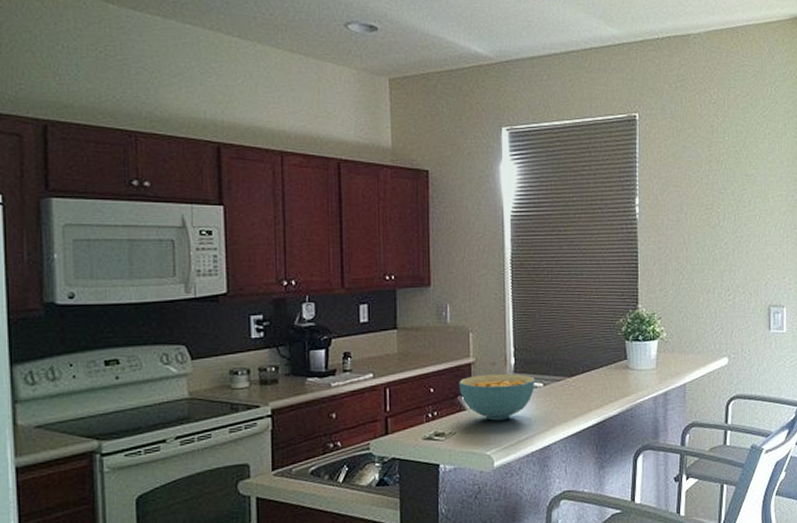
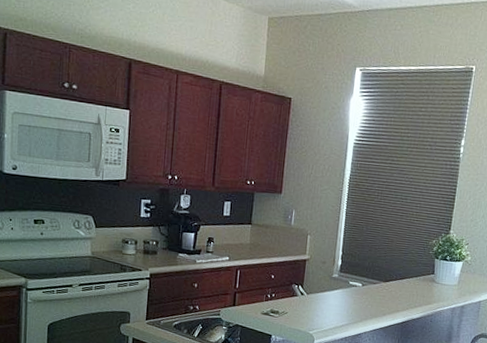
cereal bowl: present [459,373,535,421] -> none [294,270,356,309]

